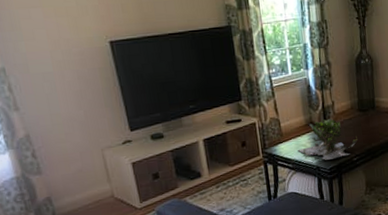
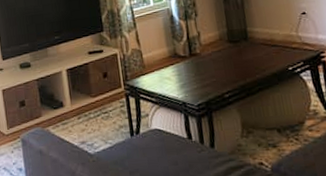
plant: present [297,119,359,161] -> none [161,50,230,96]

